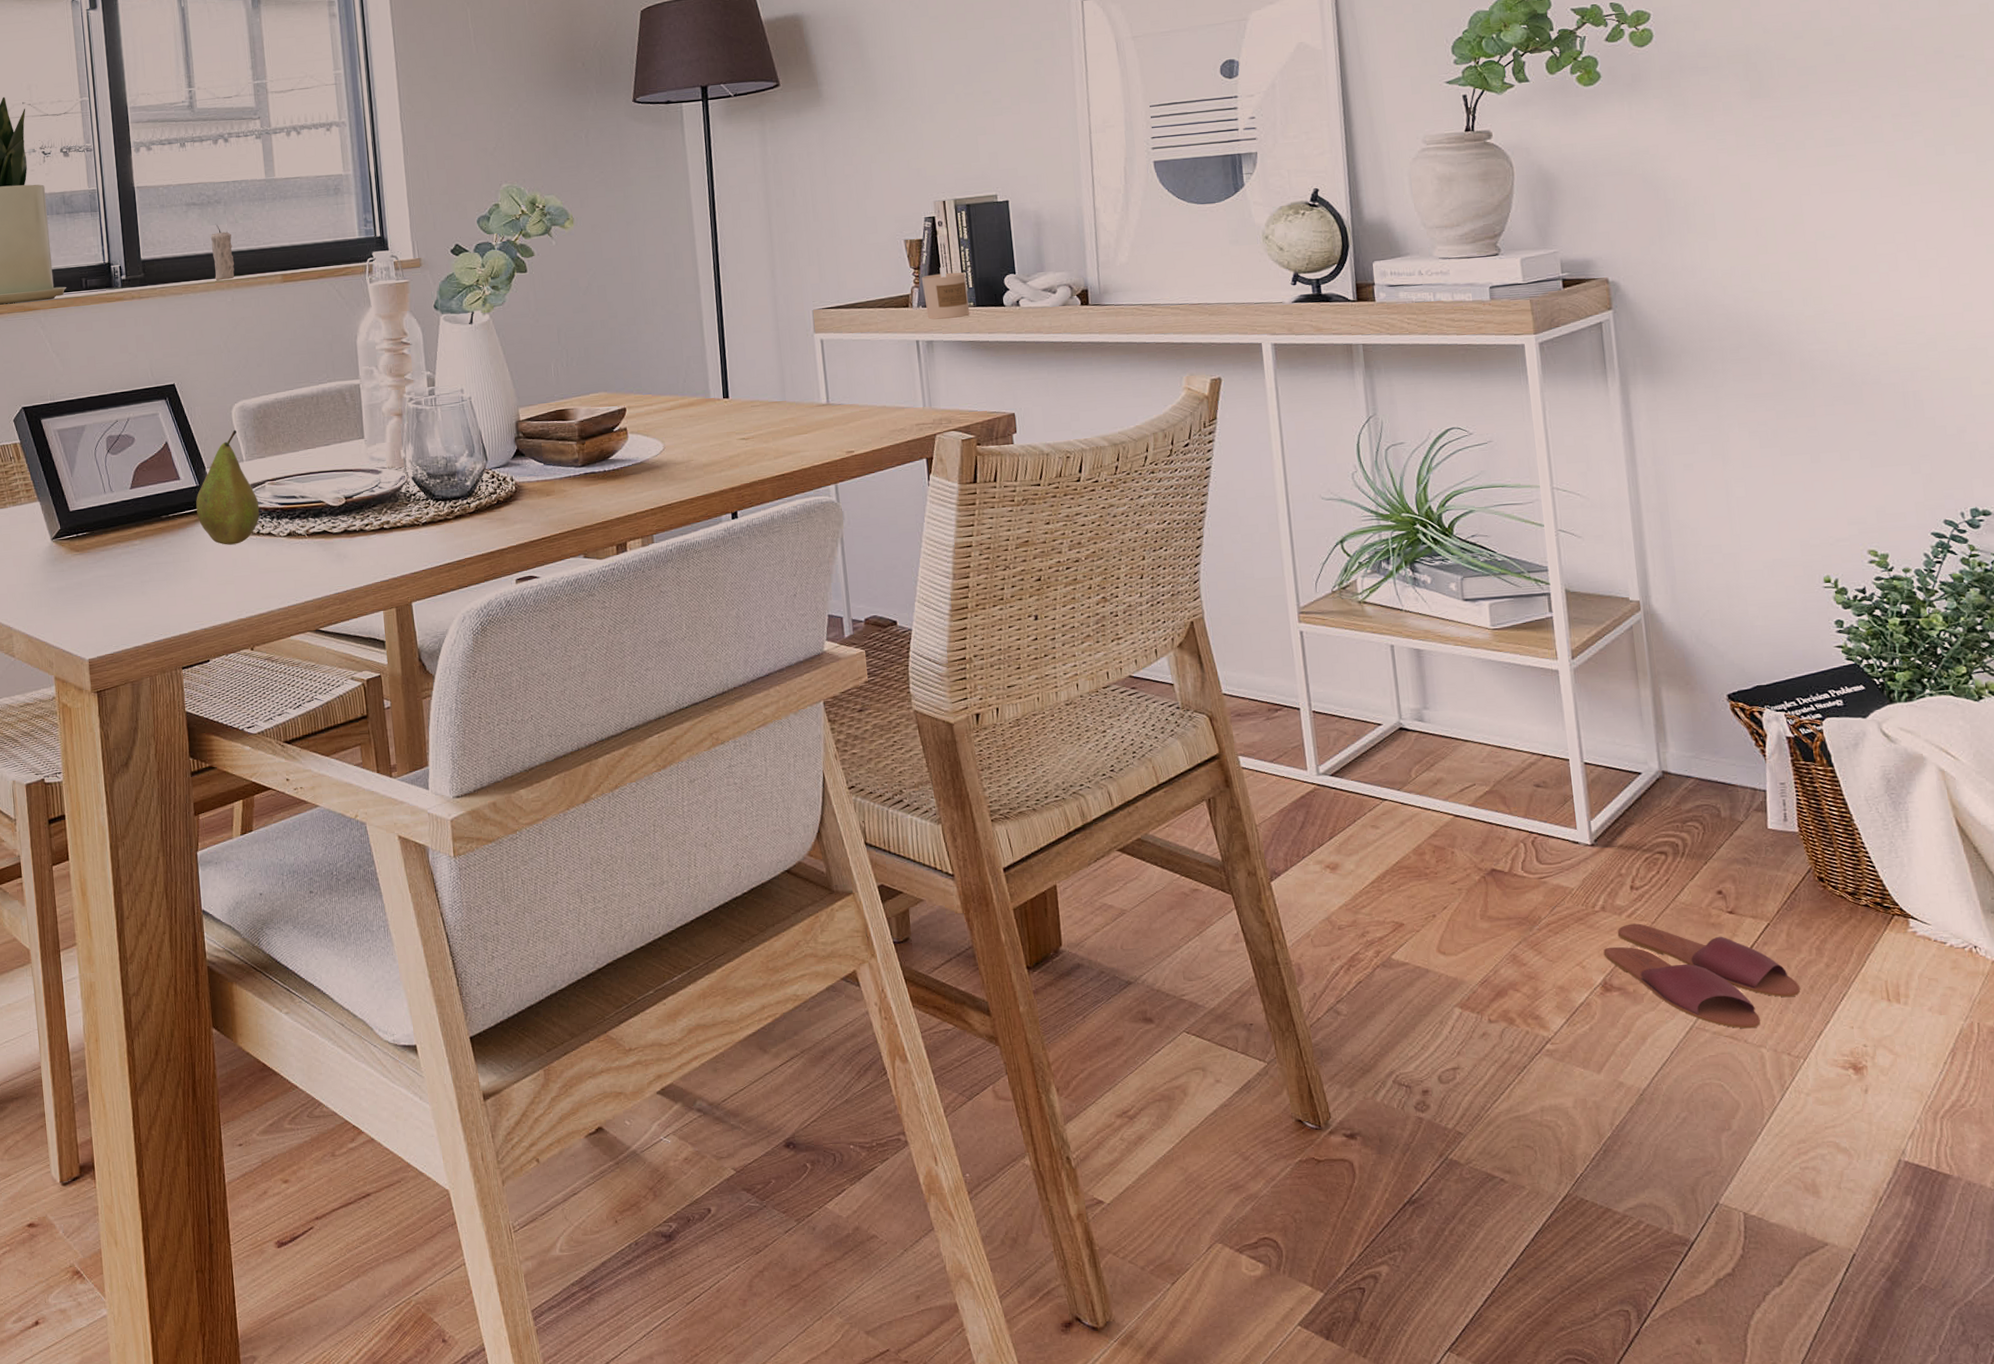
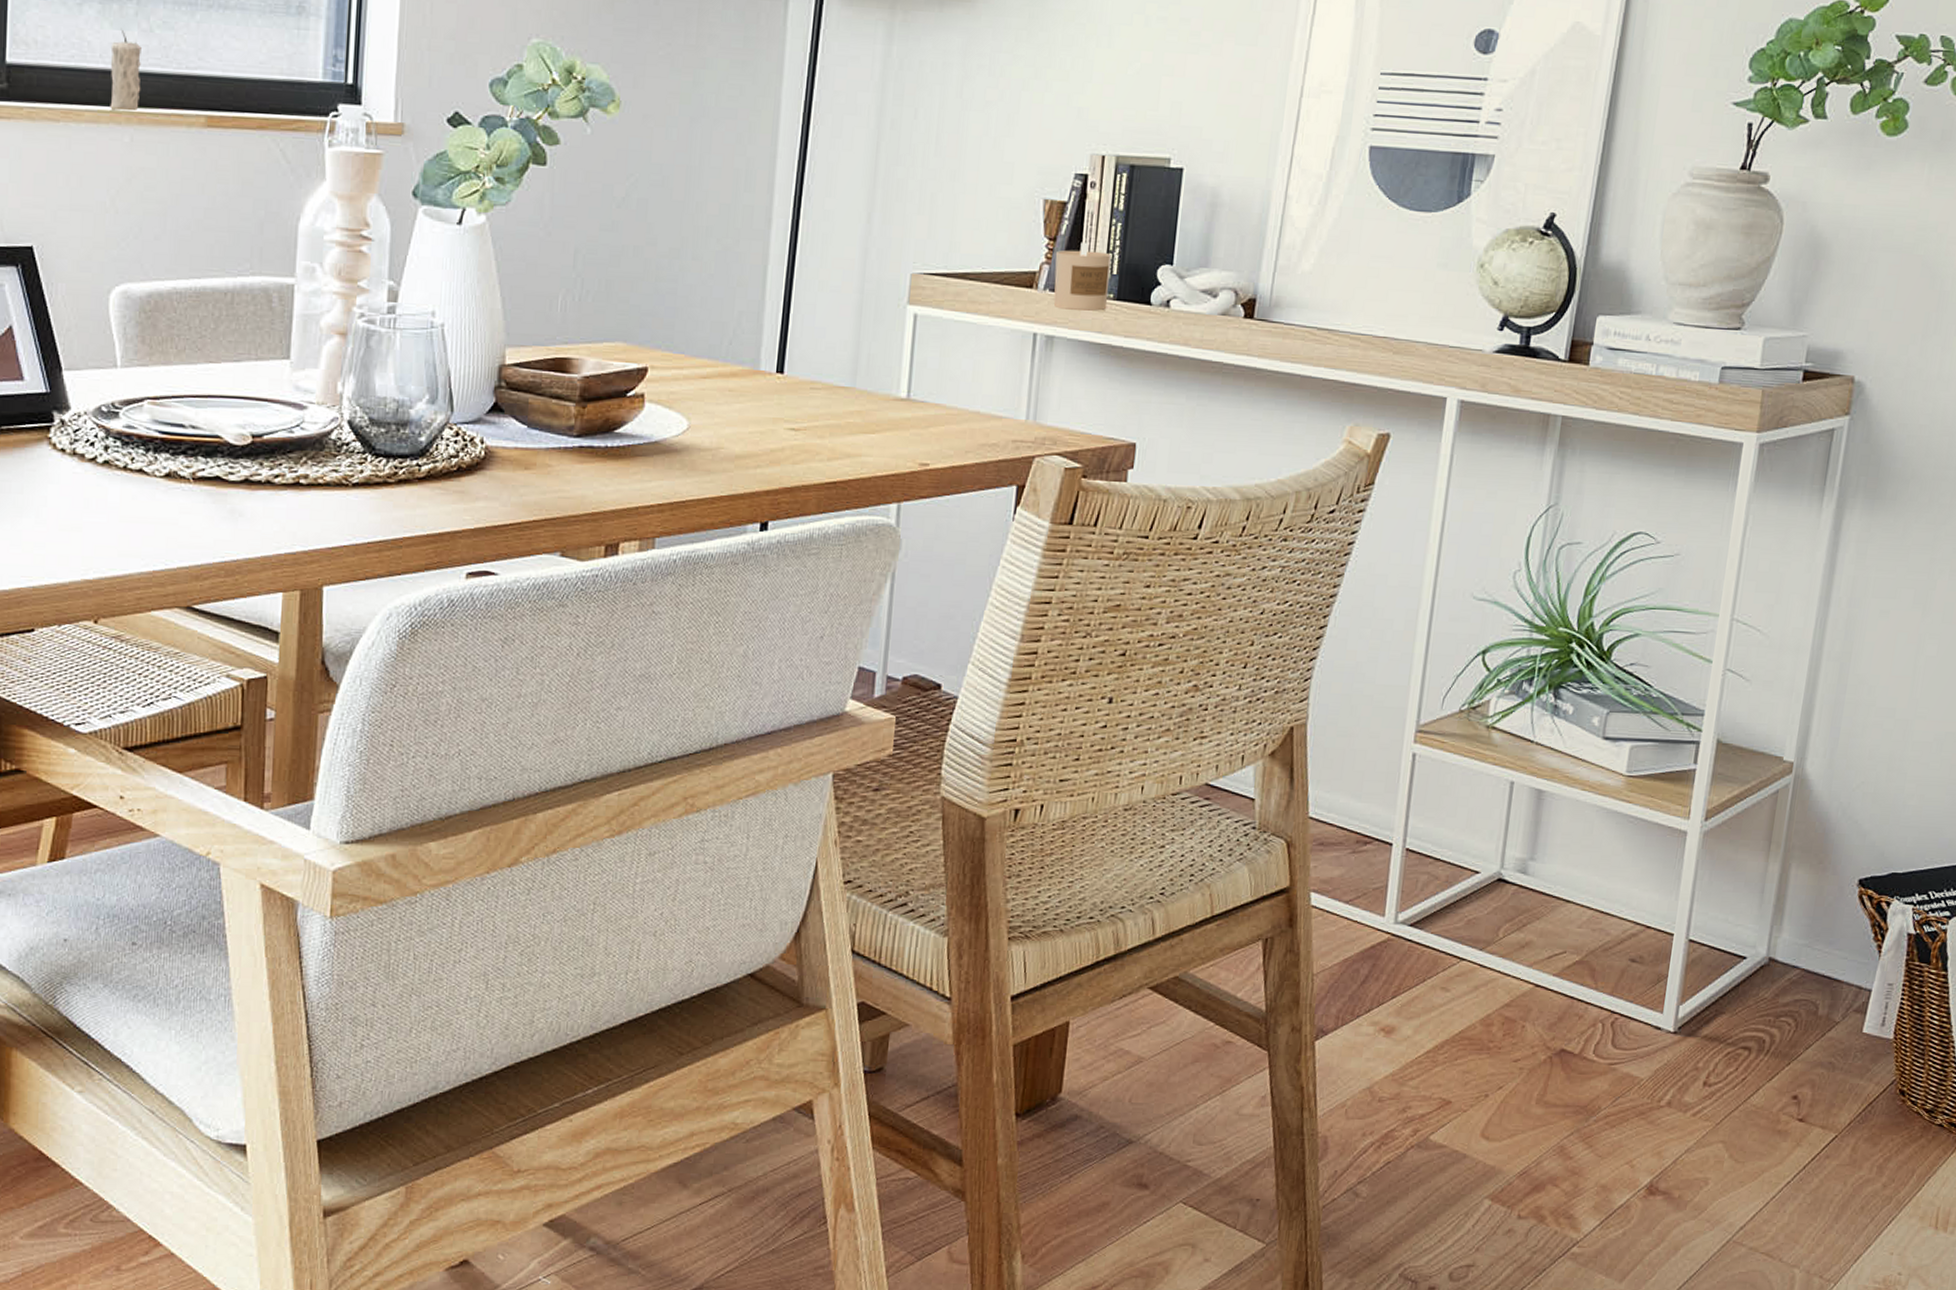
fruit: present [196,429,260,545] -> none [42,322,131,479]
slippers: present [1603,923,1800,1029] -> none [1657,1123,1851,1247]

